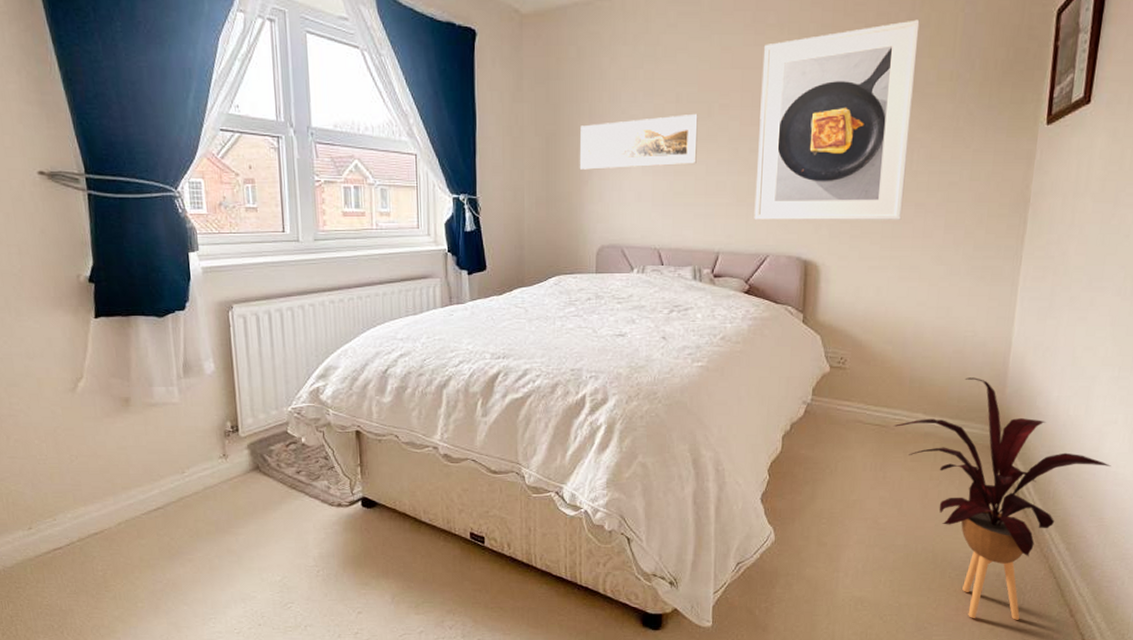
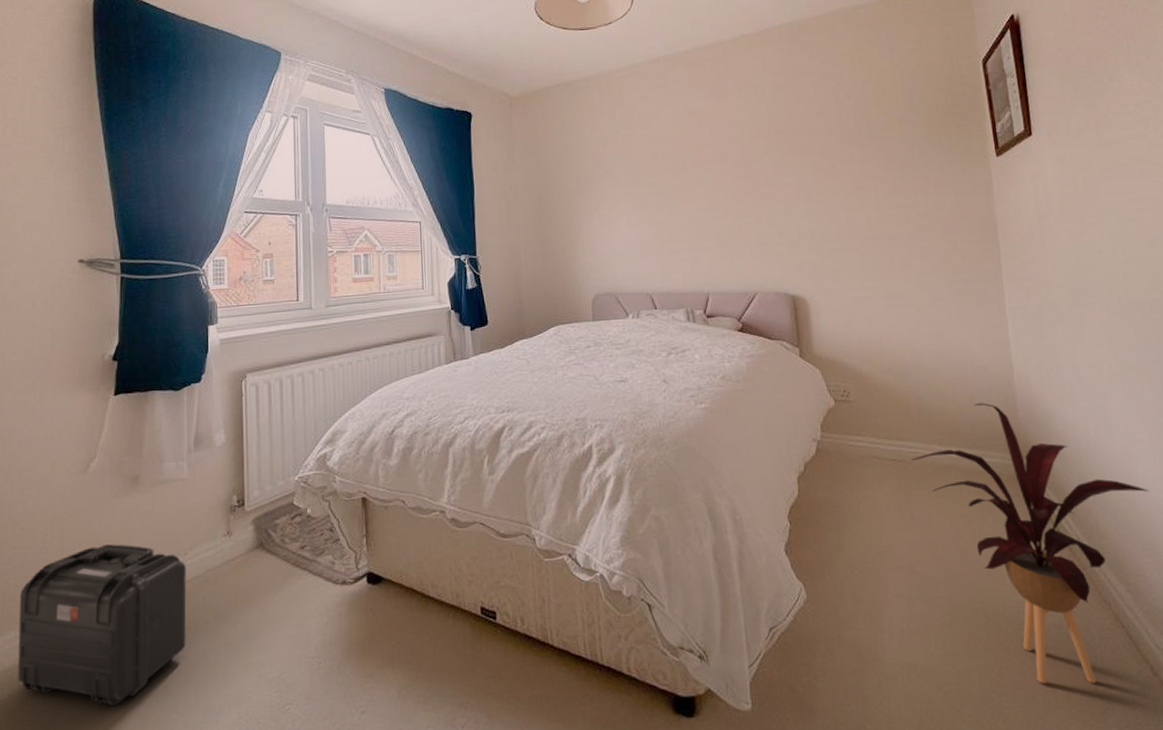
backpack: none [22,459,190,597] -> present [18,544,187,706]
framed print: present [579,113,698,170] -> none [569,169,678,225]
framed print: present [754,19,920,221] -> none [726,77,879,260]

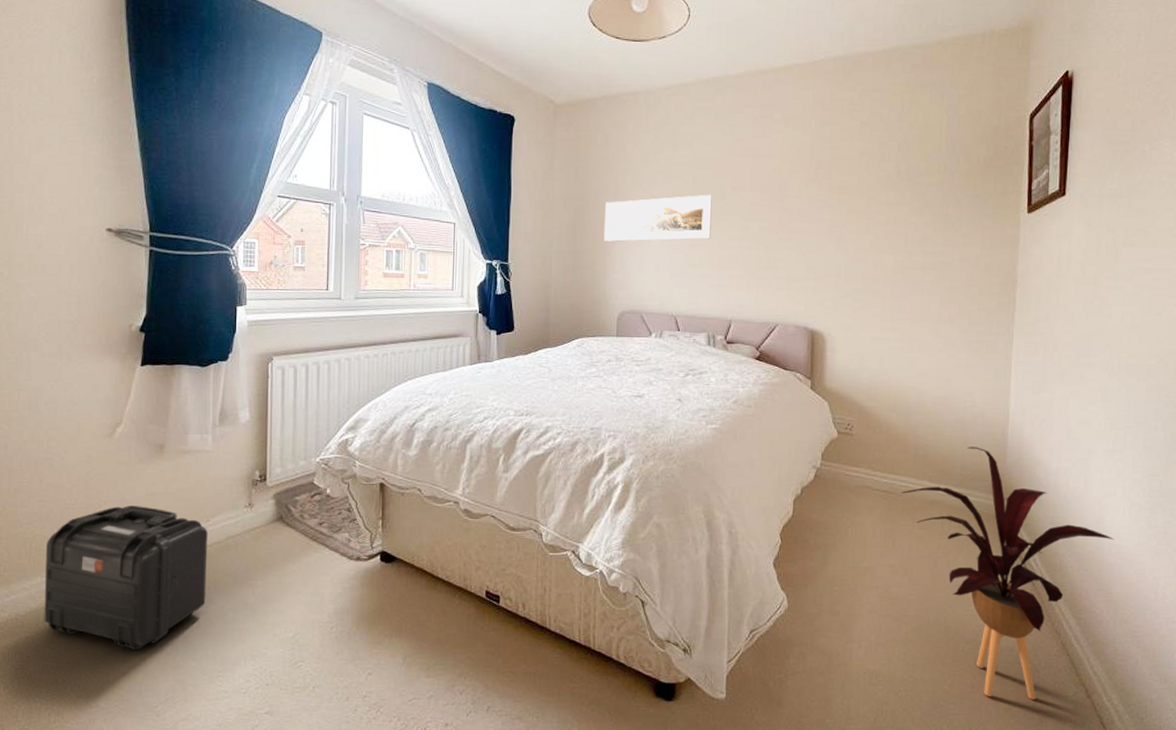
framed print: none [569,169,678,225] -> present [603,194,712,242]

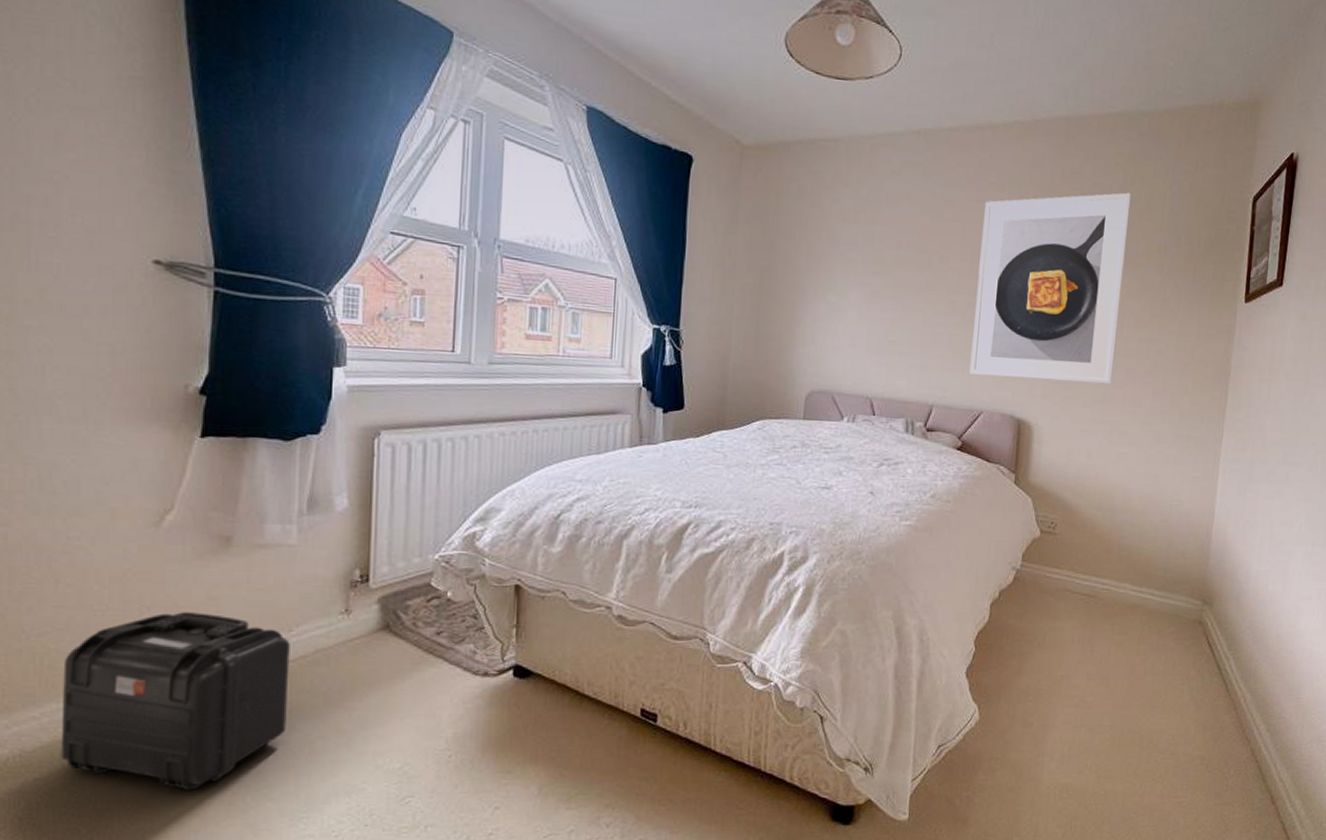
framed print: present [603,194,712,242] -> none [792,262,918,313]
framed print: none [764,119,909,296] -> present [969,192,1132,386]
house plant: present [901,446,1114,700] -> none [1102,548,1307,808]

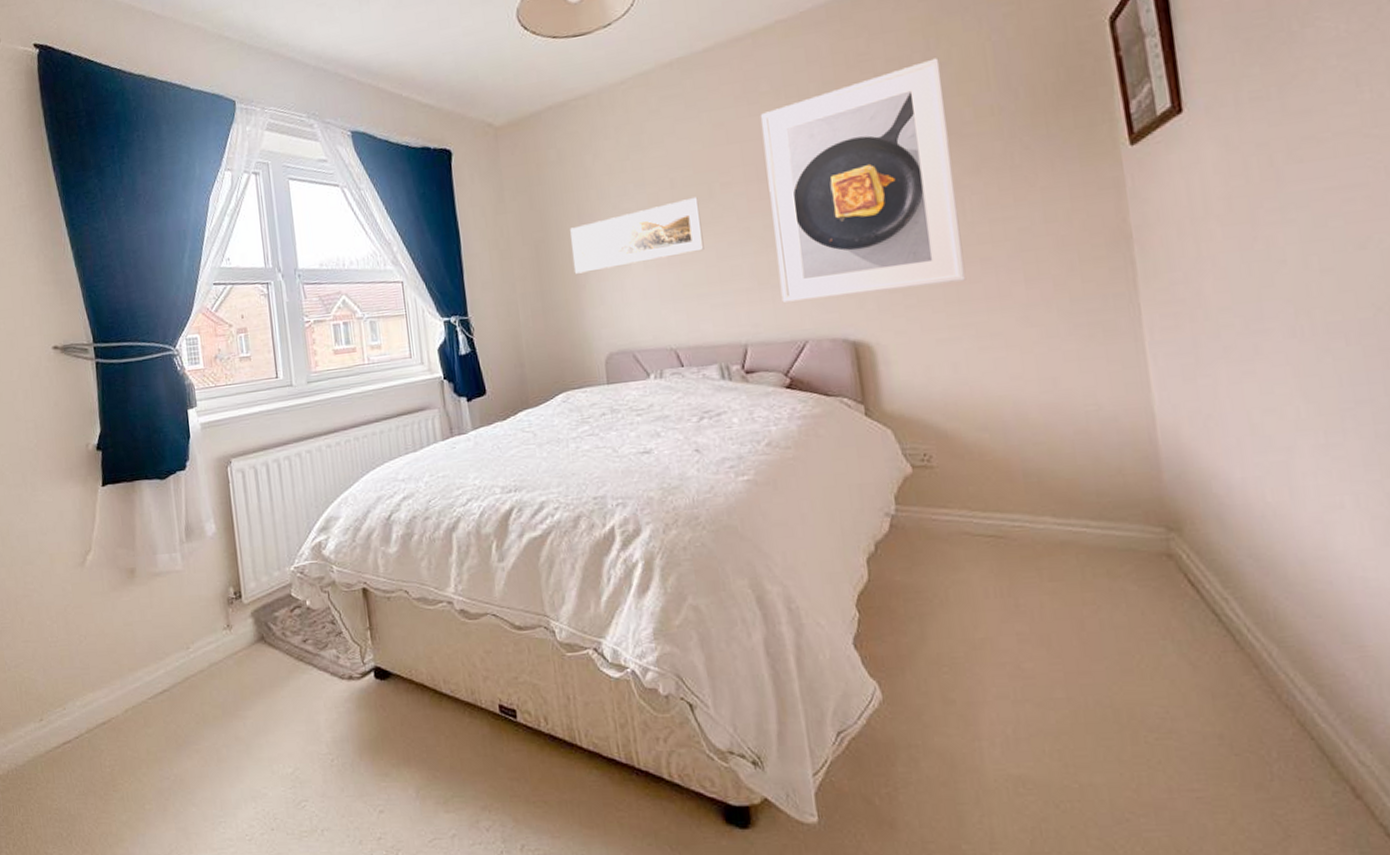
backpack: present [61,612,290,791] -> none [34,637,197,798]
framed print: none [792,262,918,313] -> present [570,196,704,274]

